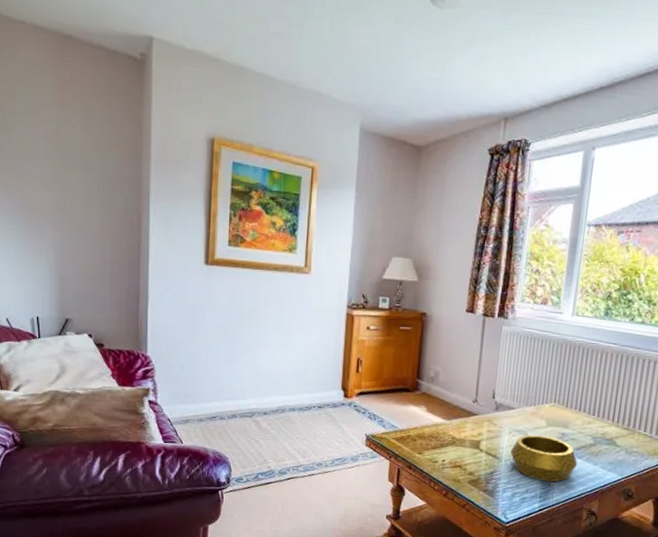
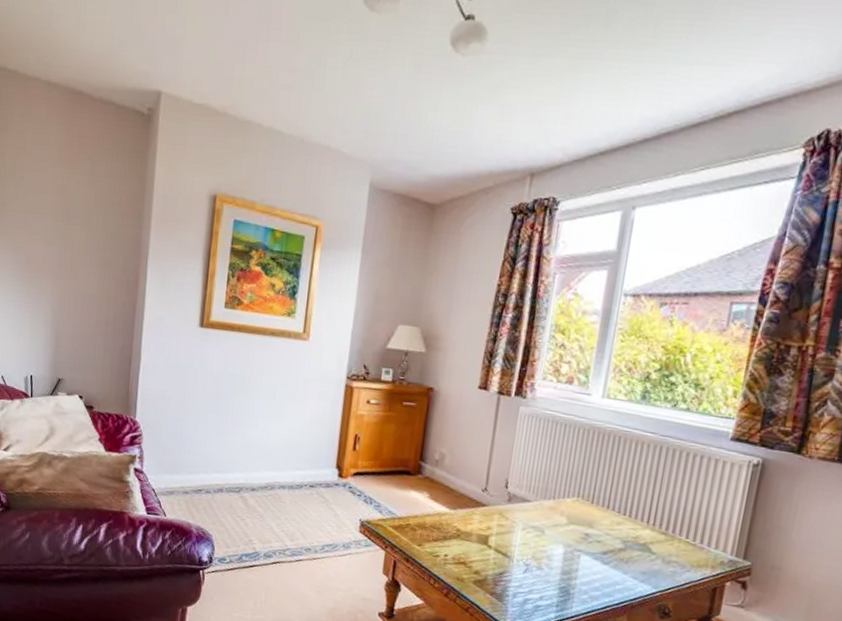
decorative bowl: present [510,434,578,482] -> none [523,532,603,590]

